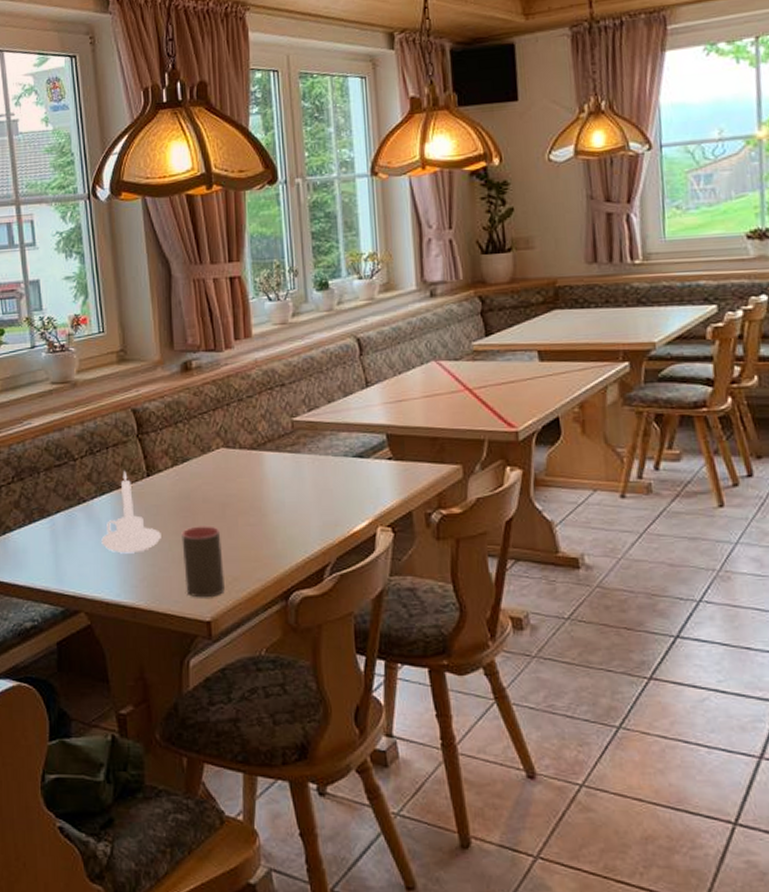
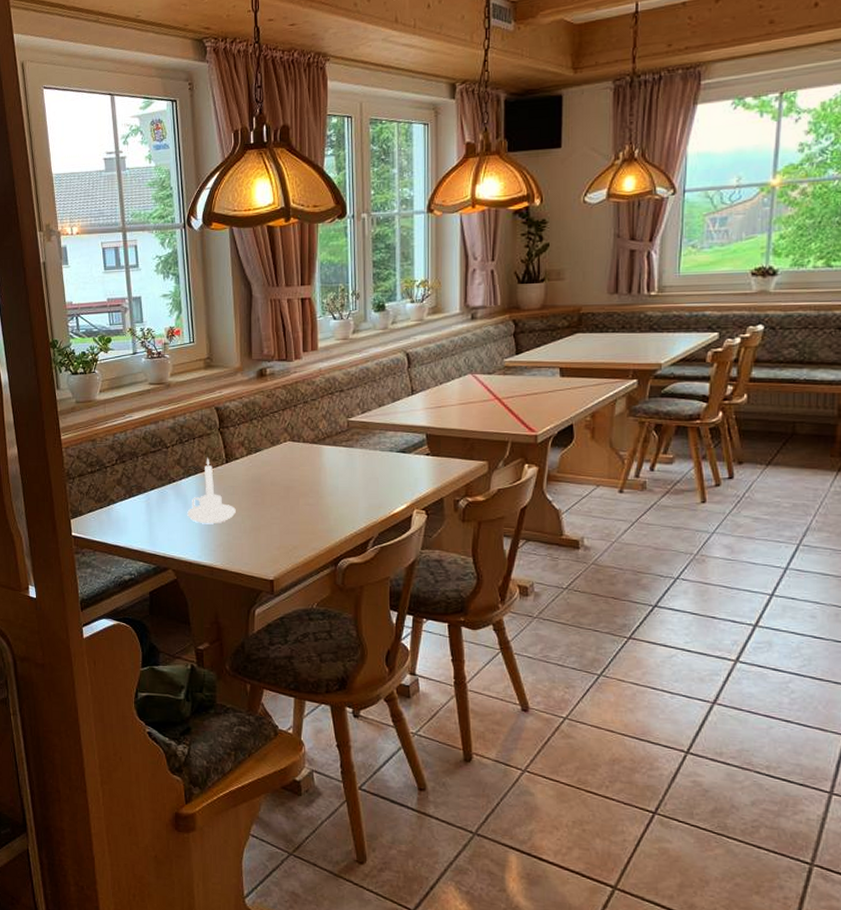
cup: present [181,526,225,598] -> none [252,504,286,562]

